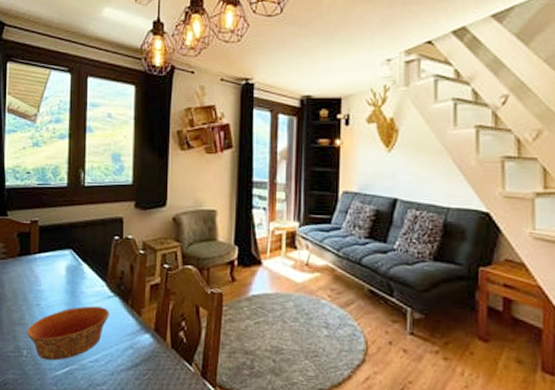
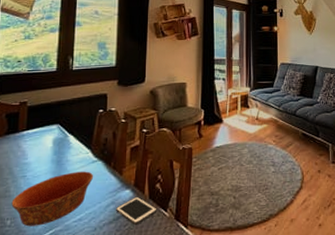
cell phone: none [133,343,181,377] -> present [115,196,157,226]

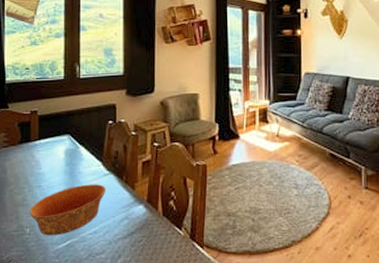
cell phone: present [115,196,157,226] -> none [129,212,172,242]

